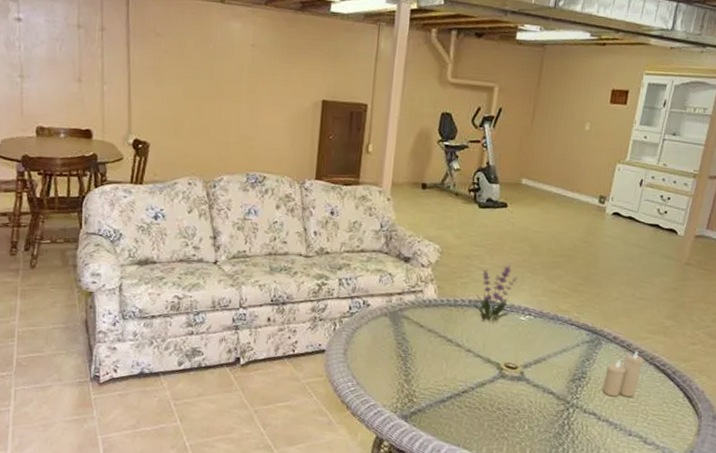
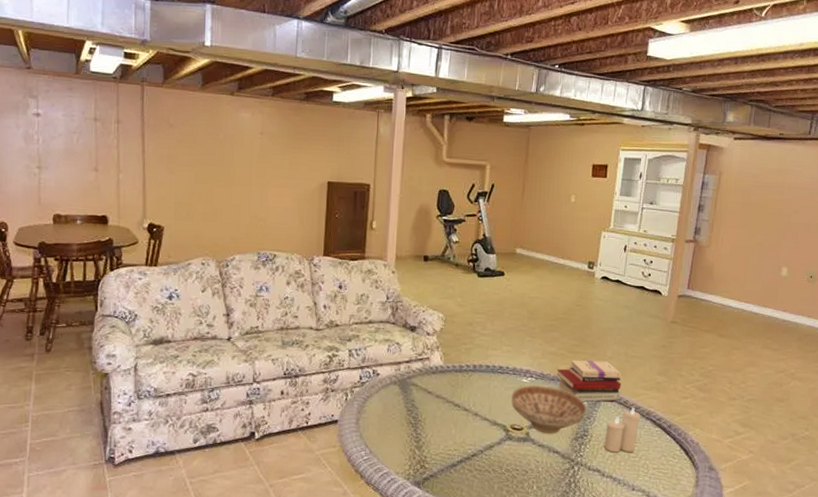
plant: present [471,265,518,322] -> none [476,330,518,386]
decorative bowl: none [507,323,587,374] -> present [511,384,587,434]
books: none [557,299,626,345] -> present [557,360,622,402]

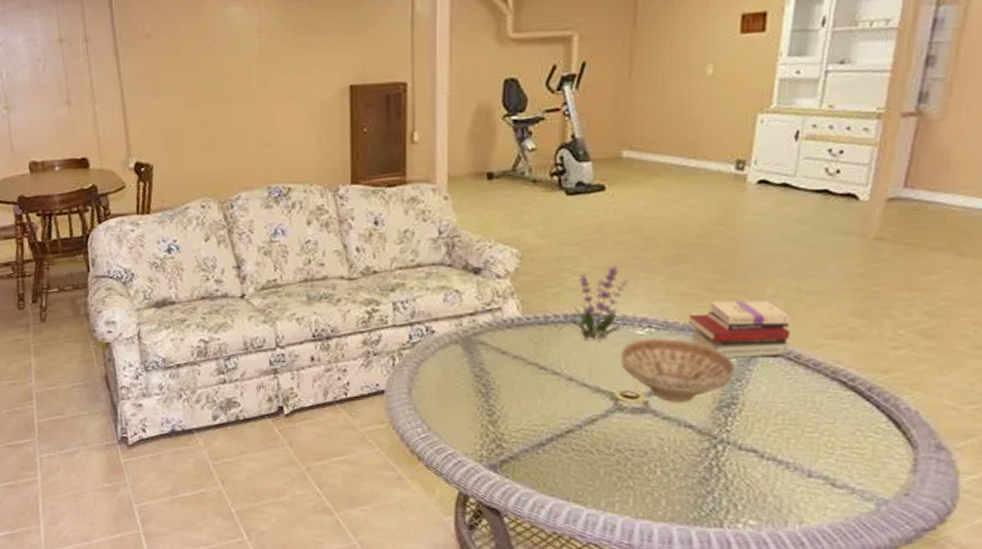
plant: none [476,330,518,386] -> present [567,265,628,341]
candle: present [604,407,641,453] -> none [763,363,822,427]

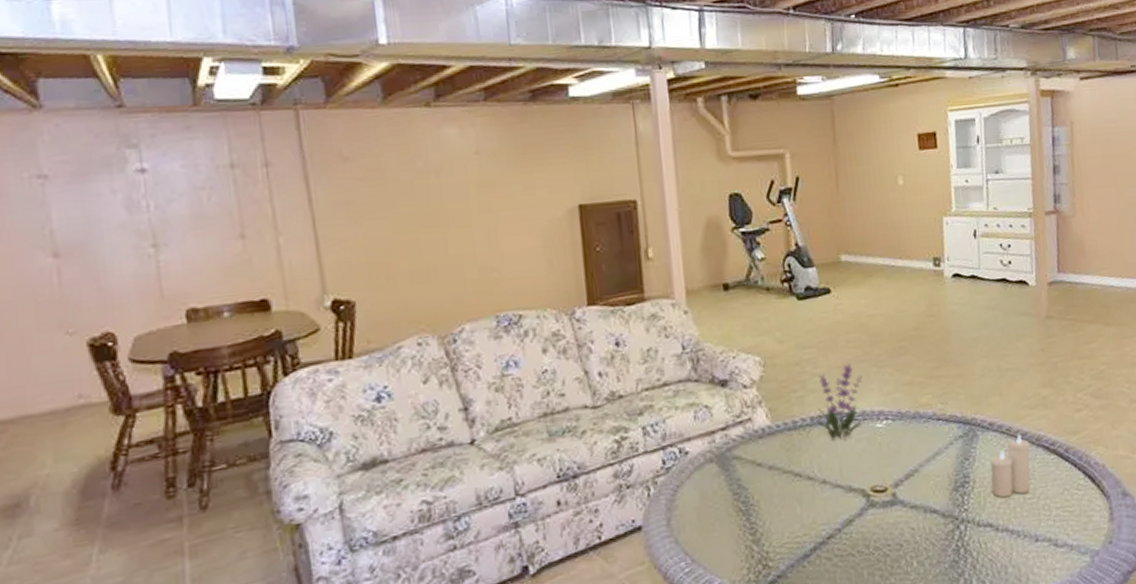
decorative bowl: present [621,337,735,402] -> none [865,427,963,490]
books: present [688,301,791,358] -> none [917,381,1002,439]
candle: none [763,363,822,427] -> present [990,434,1031,498]

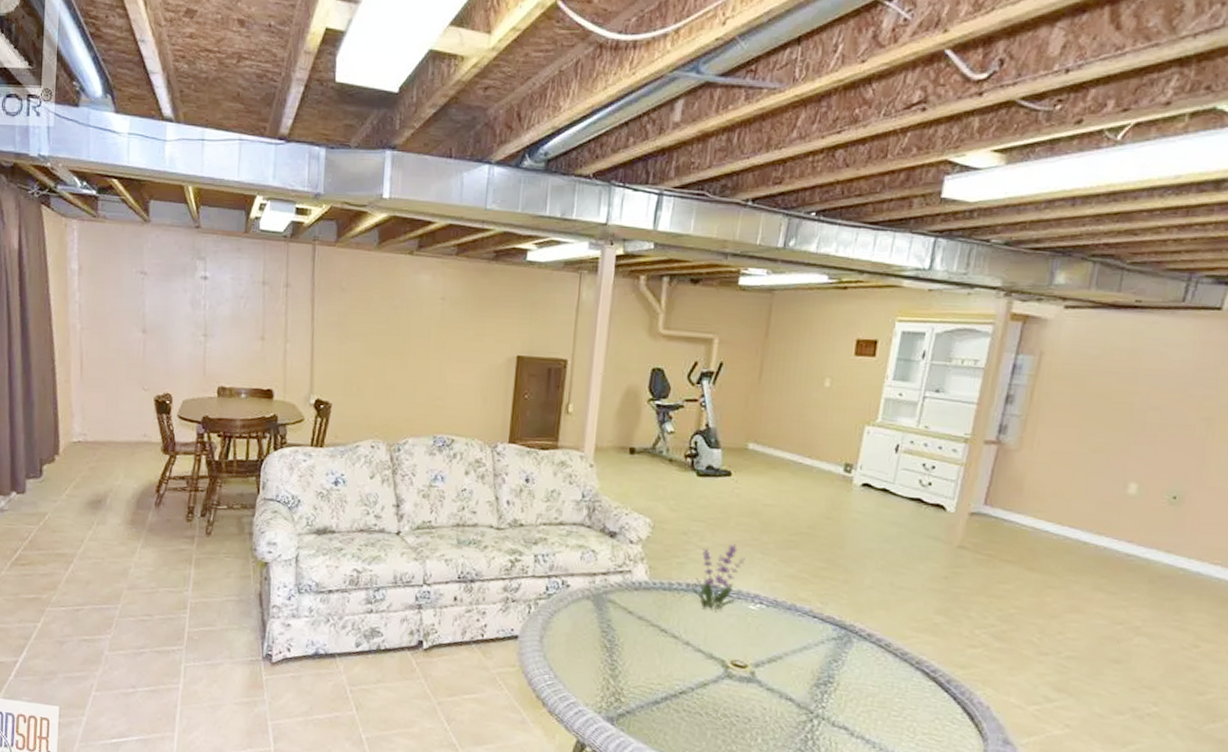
candle: present [990,434,1031,498] -> none [855,652,908,710]

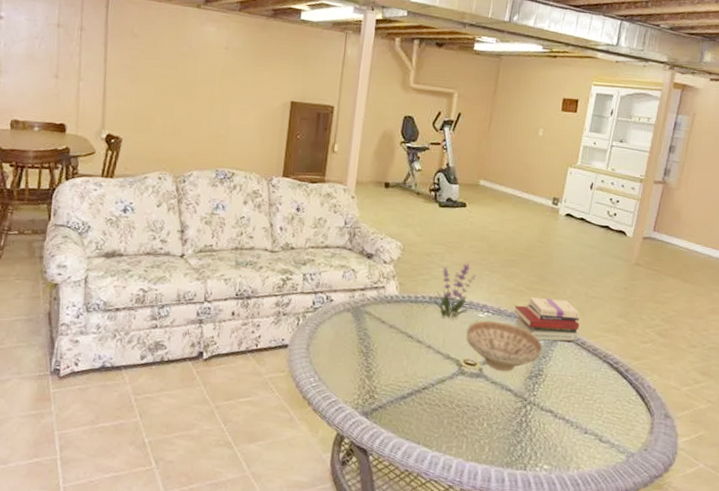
decorative bowl: none [733,613,833,676] -> present [466,320,543,371]
books: none [795,586,883,644] -> present [514,297,580,343]

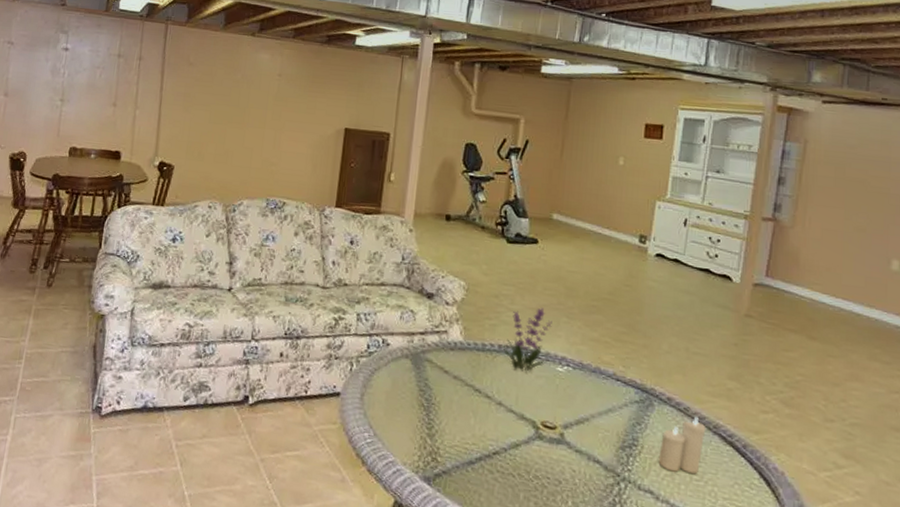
decorative bowl: present [466,320,543,371] -> none [543,375,636,439]
books: present [514,297,580,343] -> none [599,350,681,408]
candle: none [558,349,598,395] -> present [658,416,706,474]

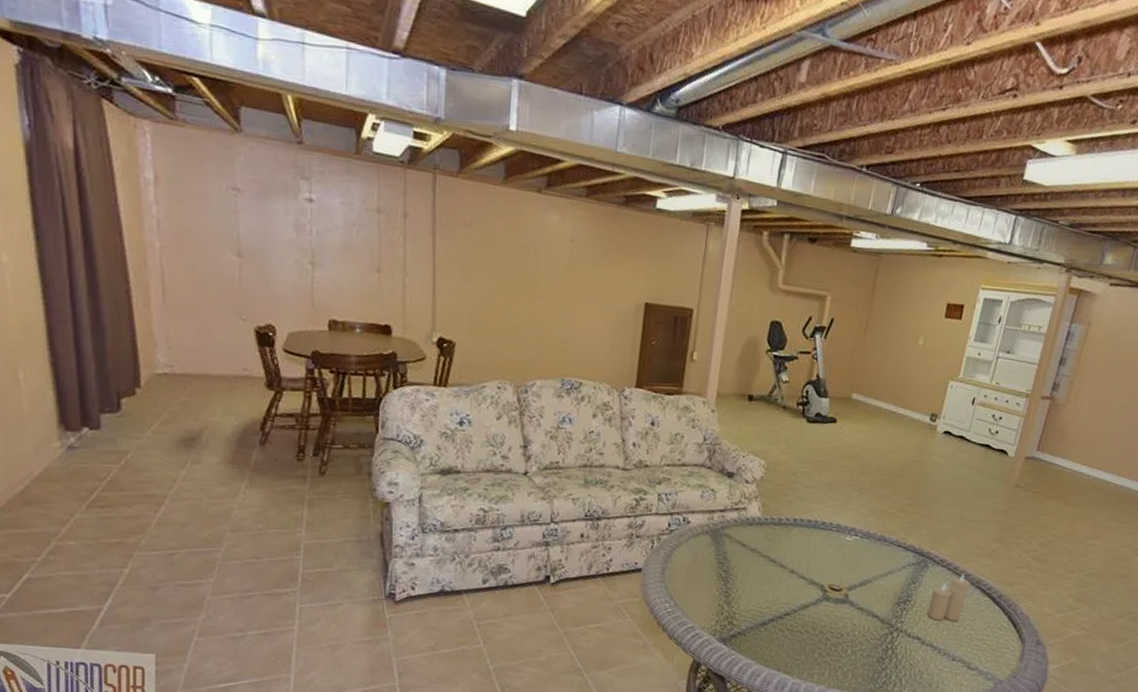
plant: present [501,307,552,372] -> none [796,483,845,542]

